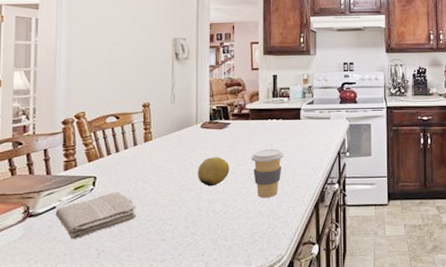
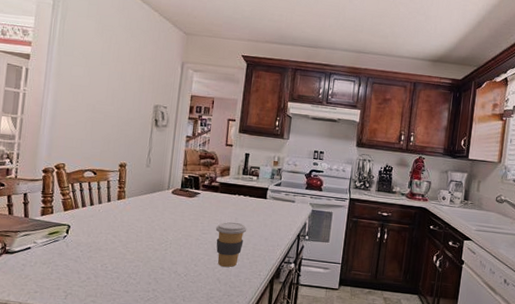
washcloth: present [55,191,136,240] -> none [29,241,105,280]
fruit: present [198,157,230,187] -> none [164,222,195,250]

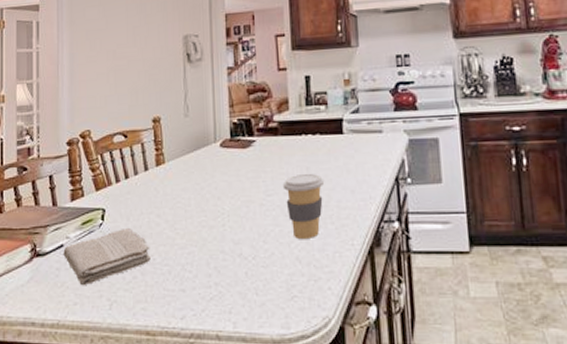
washcloth: none [29,241,105,280] -> present [63,227,151,286]

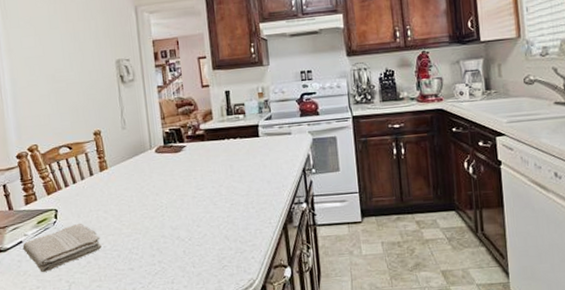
coffee cup: present [282,173,325,240] -> none [210,169,246,222]

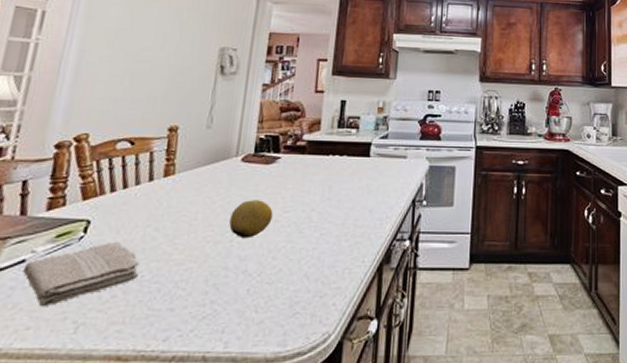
fruit: none [157,182,190,213] -> present [229,200,273,239]

